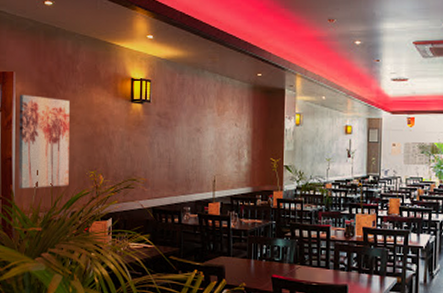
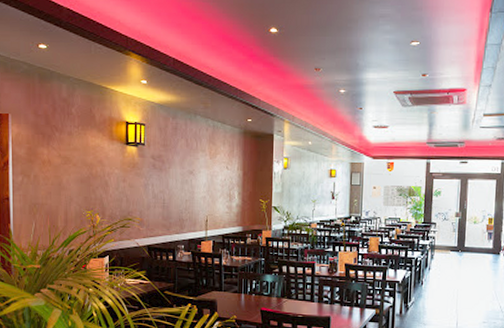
wall art: present [18,94,70,189] -> none [15,135,66,228]

